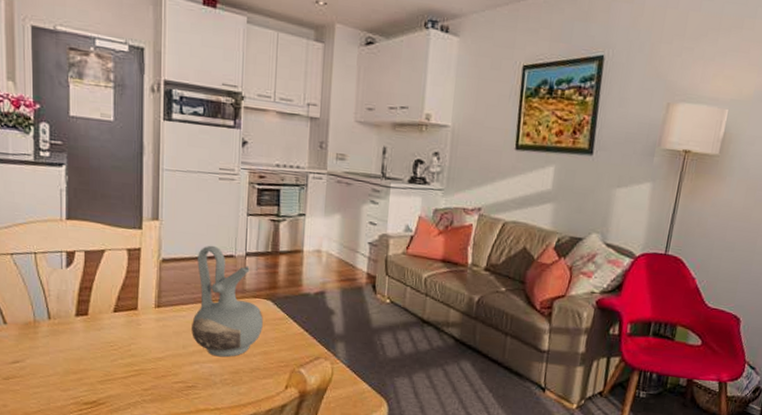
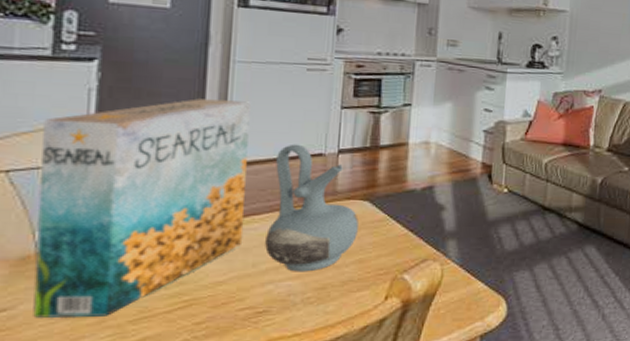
cereal box: none [32,201,176,376] -> present [33,98,251,318]

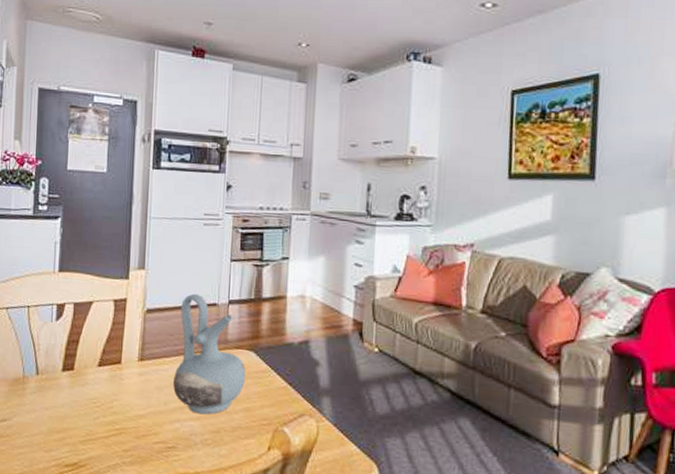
cereal box: present [33,98,251,318] -> none [22,251,162,435]

